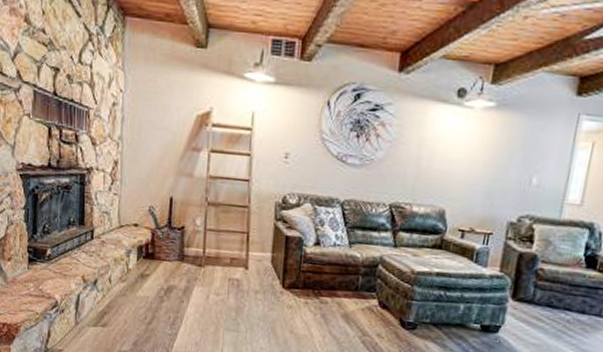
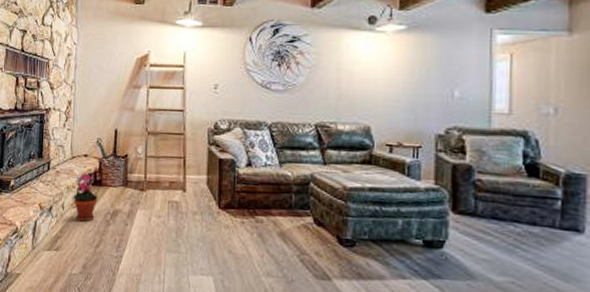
potted plant: none [121,244,150,298] -> present [73,173,98,222]

